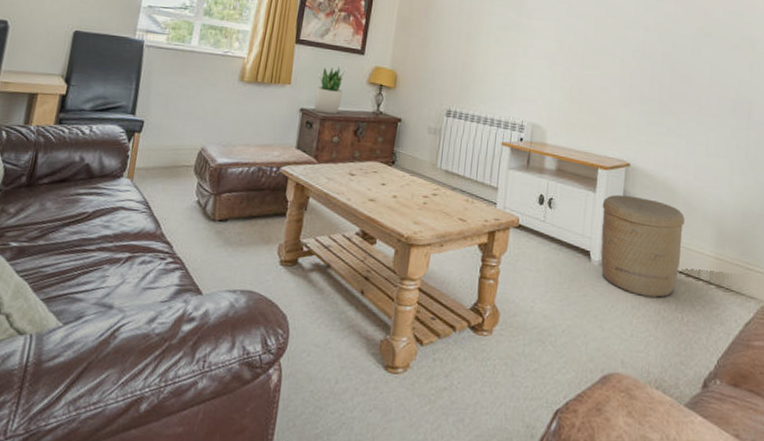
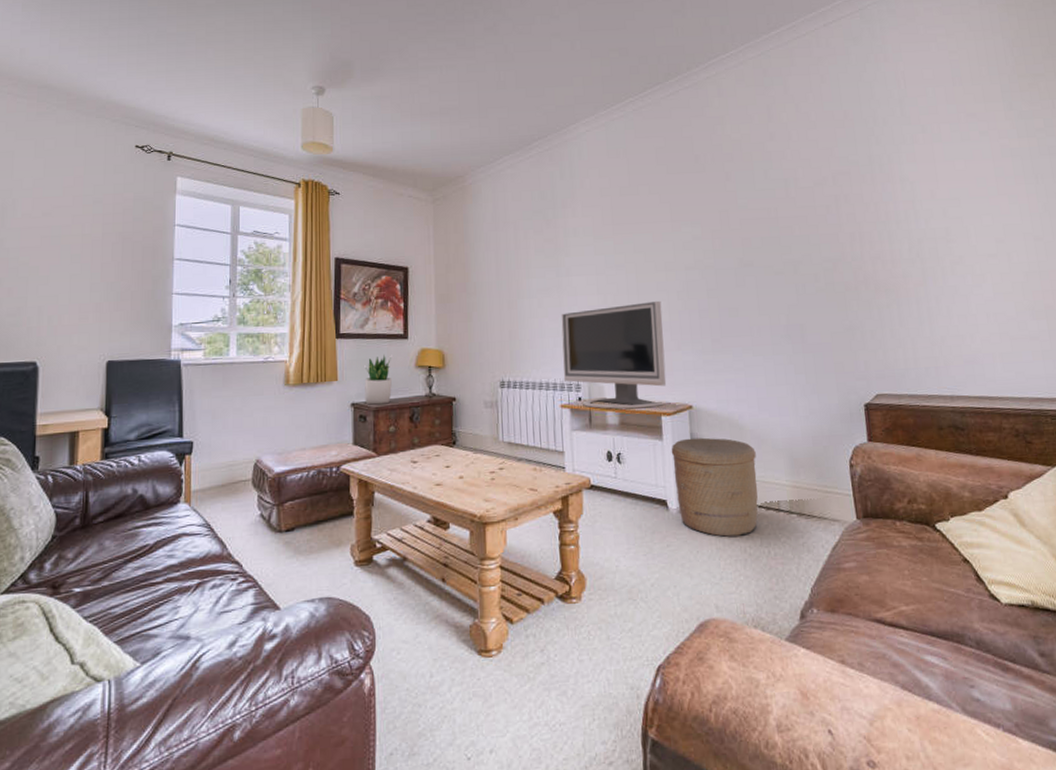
television: none [508,54,616,160] -> present [561,300,667,410]

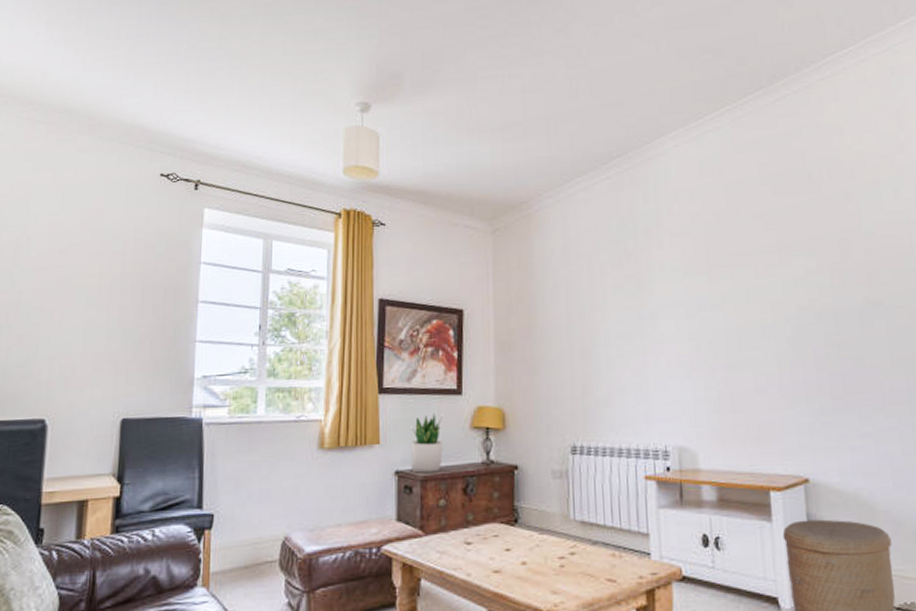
television: present [561,300,667,410] -> none [644,348,776,483]

